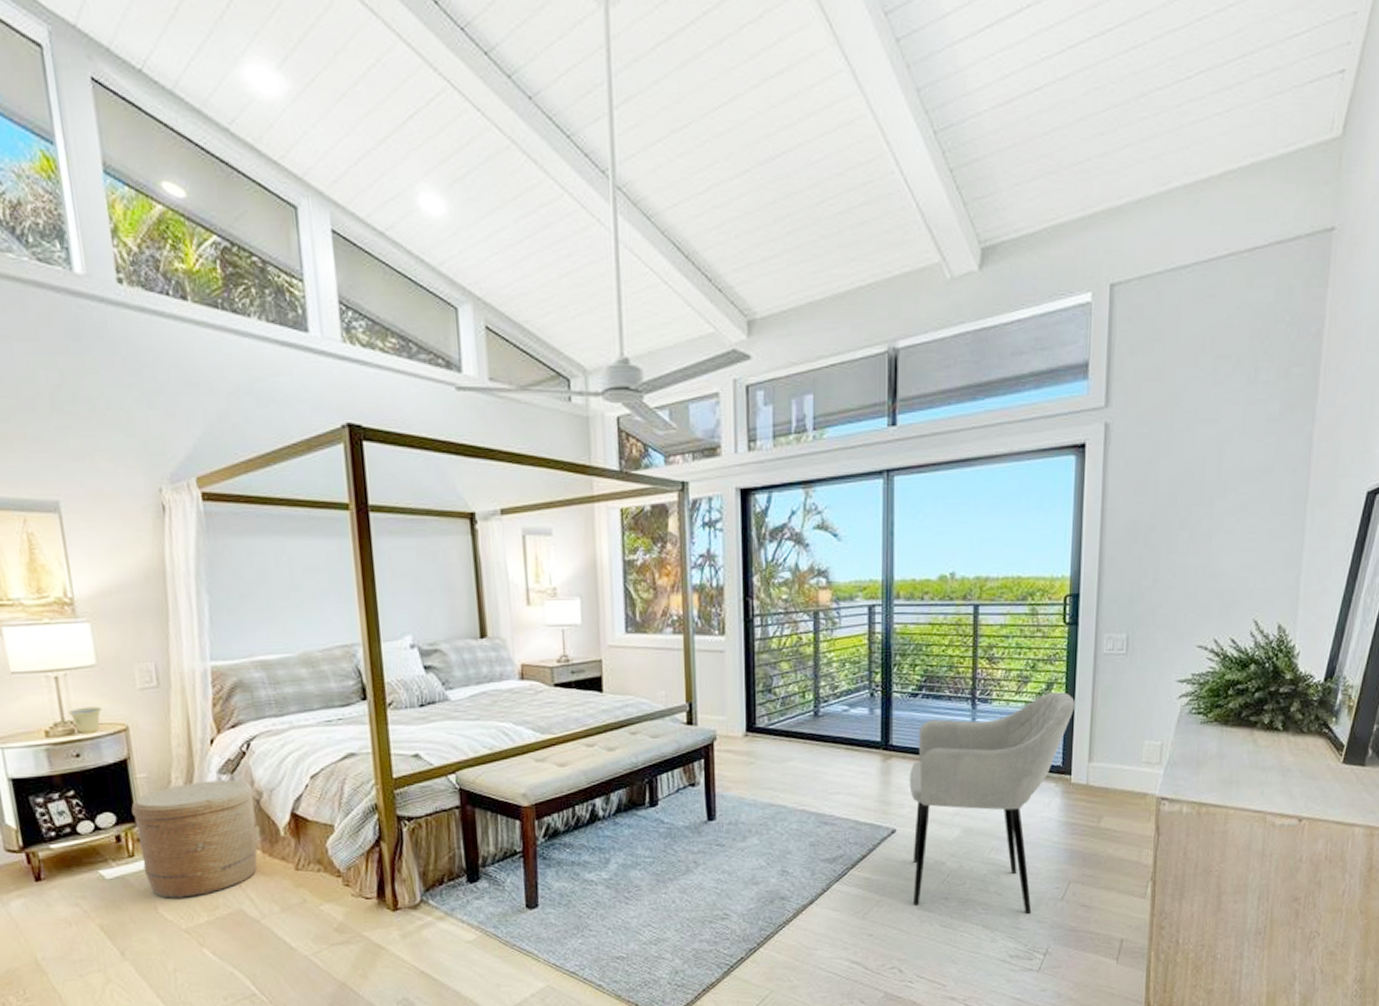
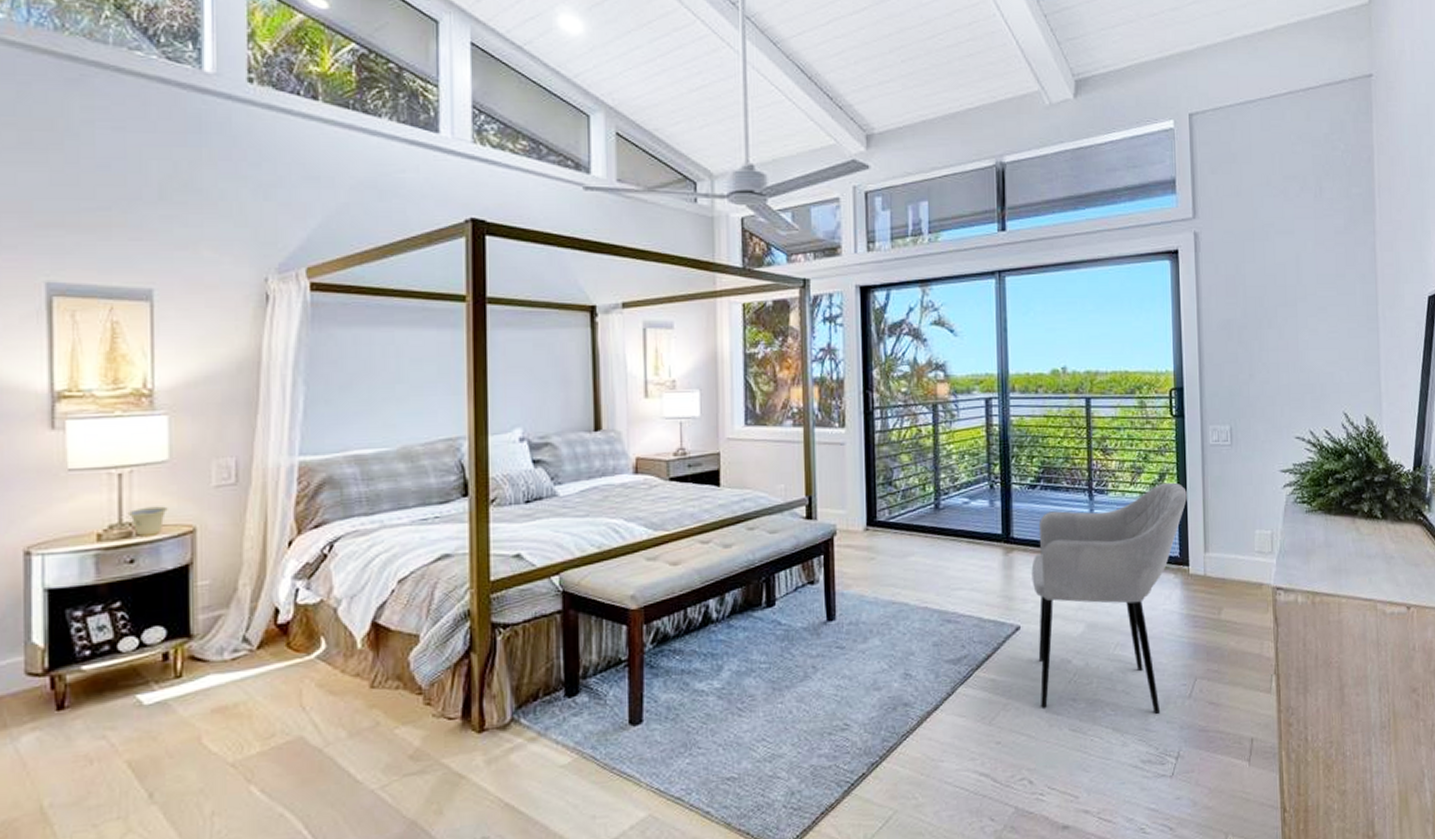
woven basket: present [131,780,259,899] -> none [186,586,331,727]

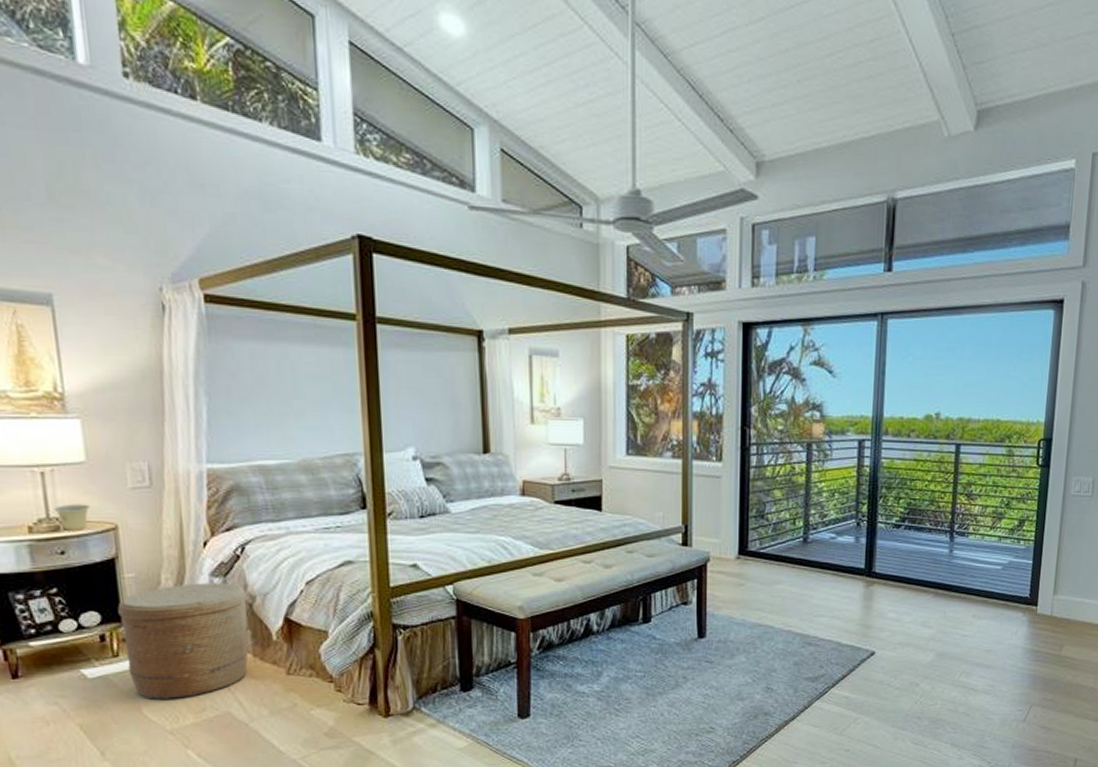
woven basket: none [186,586,331,727] -> present [117,583,250,701]
armchair: present [1031,482,1187,714] -> none [888,529,1044,733]

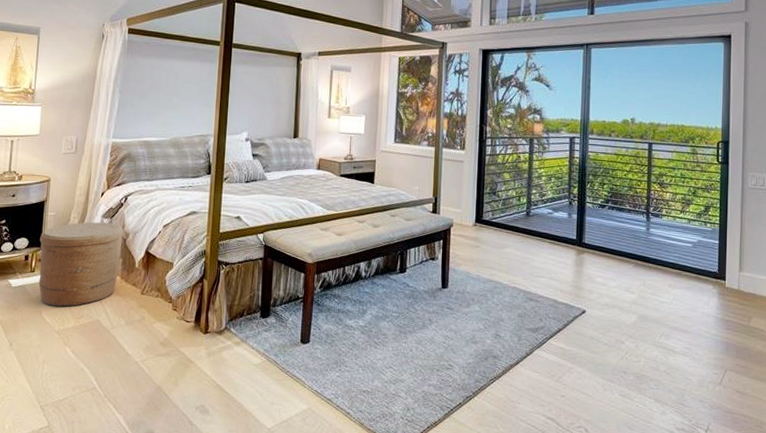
cup: present [53,504,90,532] -> none [14,162,36,182]

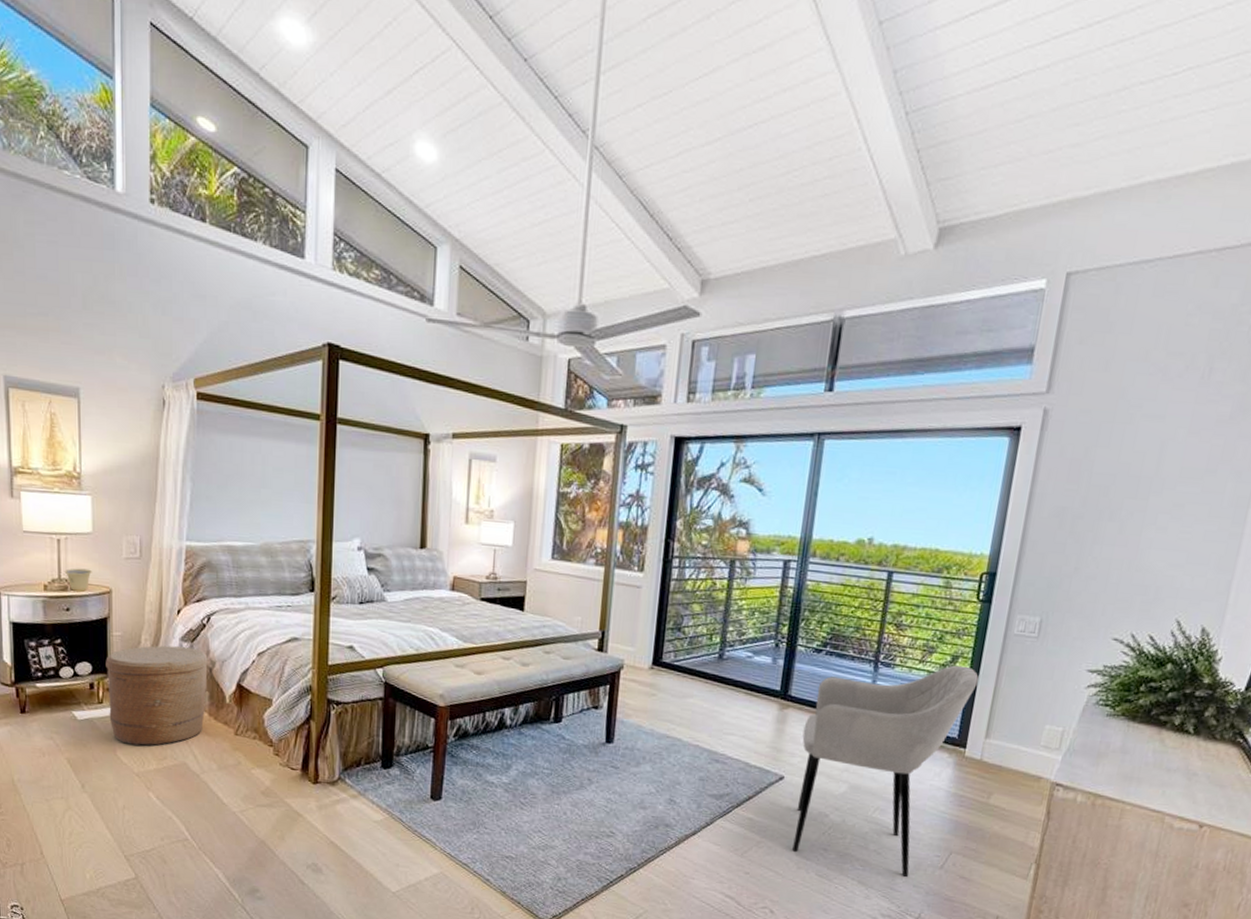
cup: none [14,162,36,182] -> present [64,568,92,593]
armchair: none [597,213,727,393] -> present [792,665,979,877]

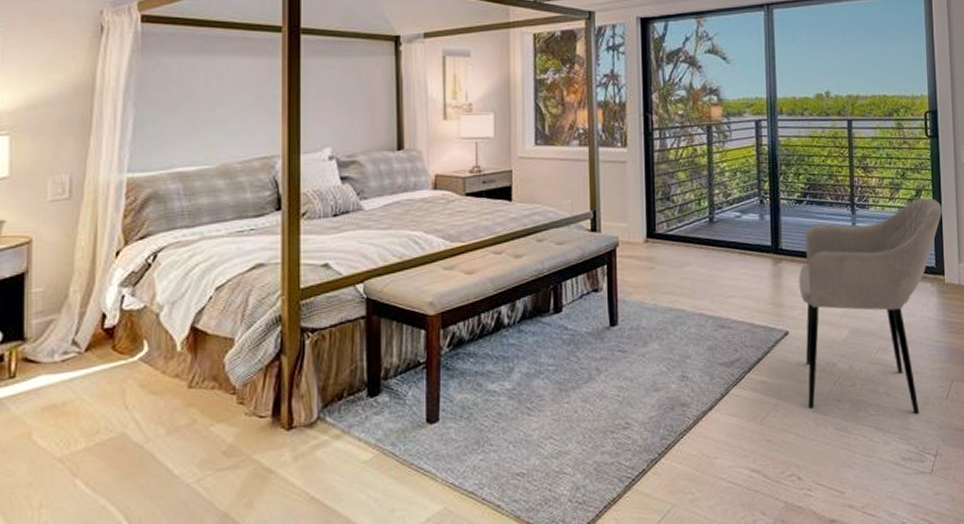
woven basket: present [106,645,208,746] -> none [21,293,154,424]

